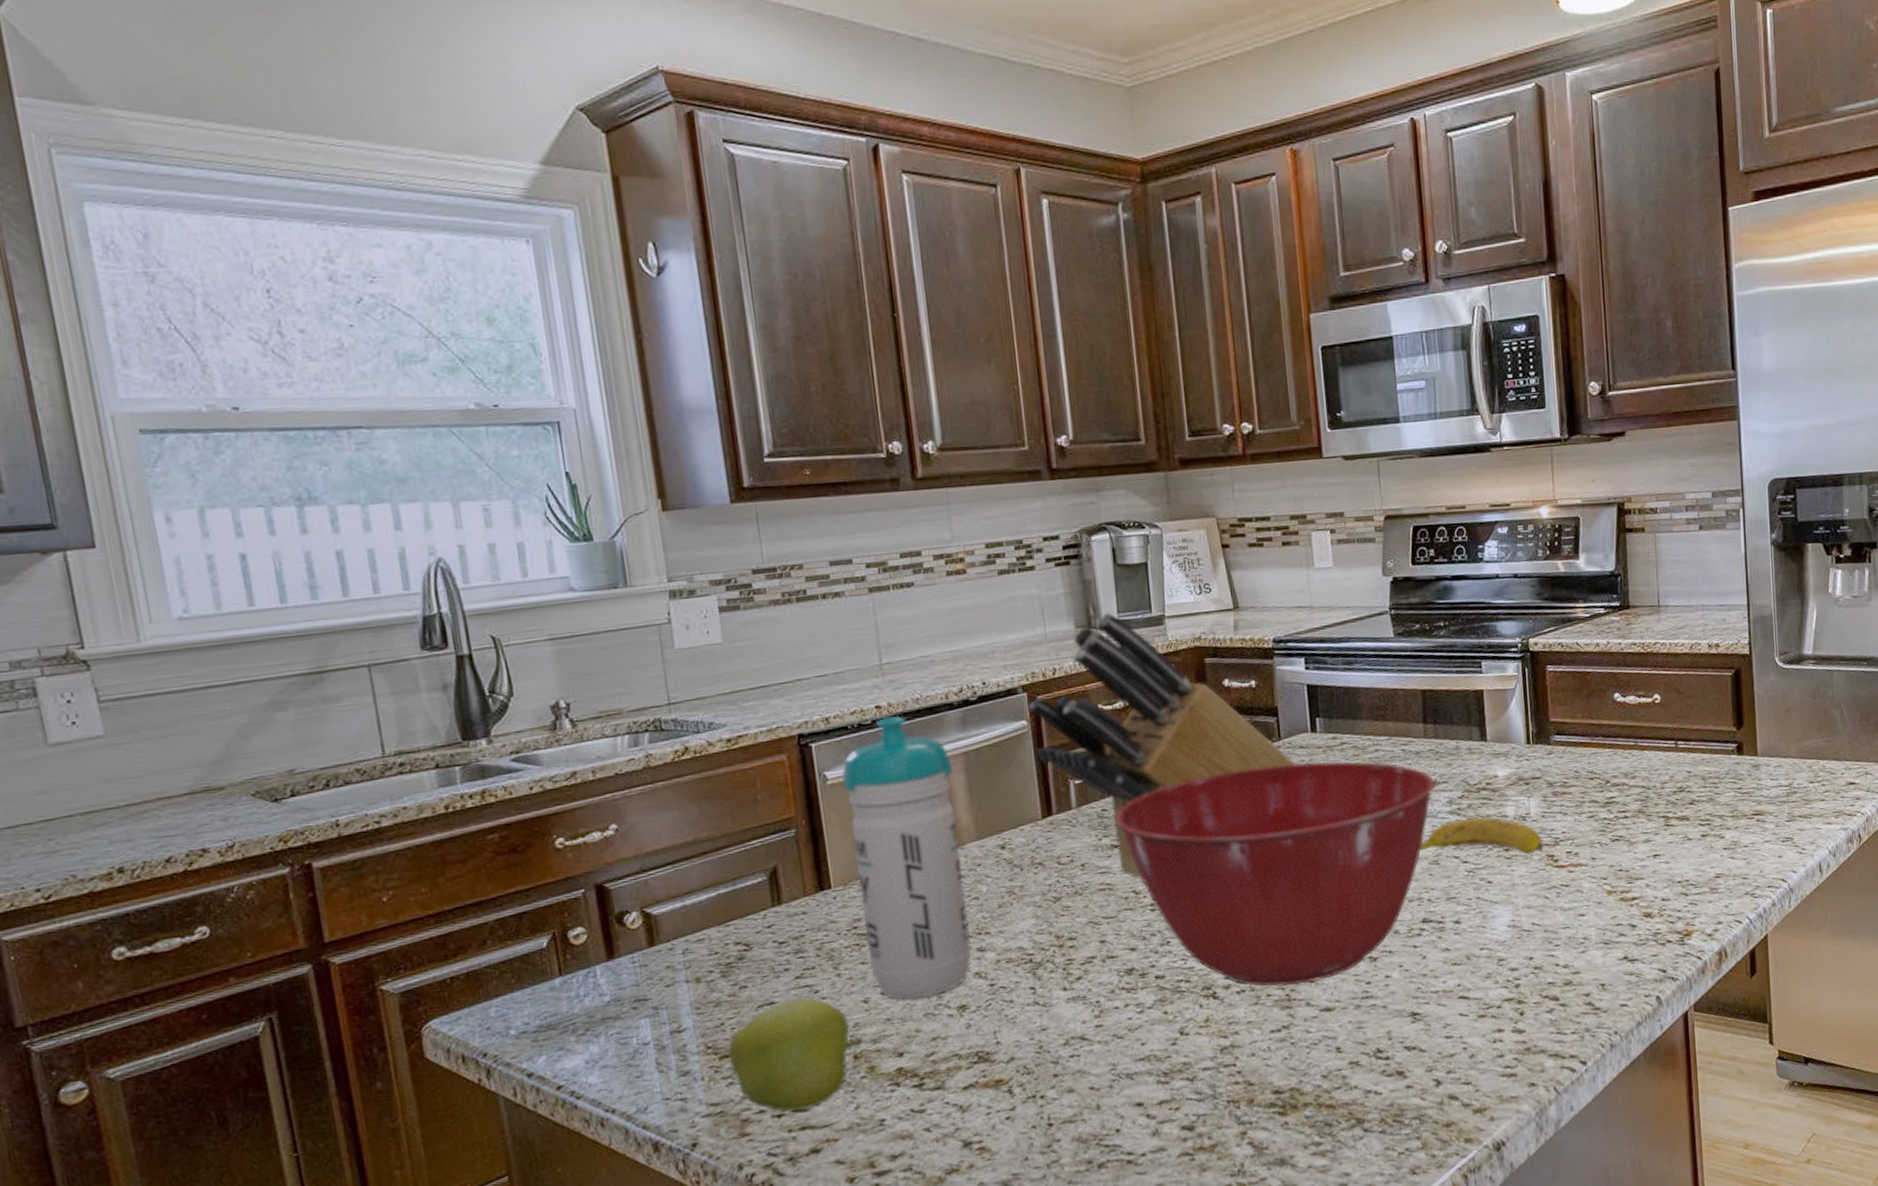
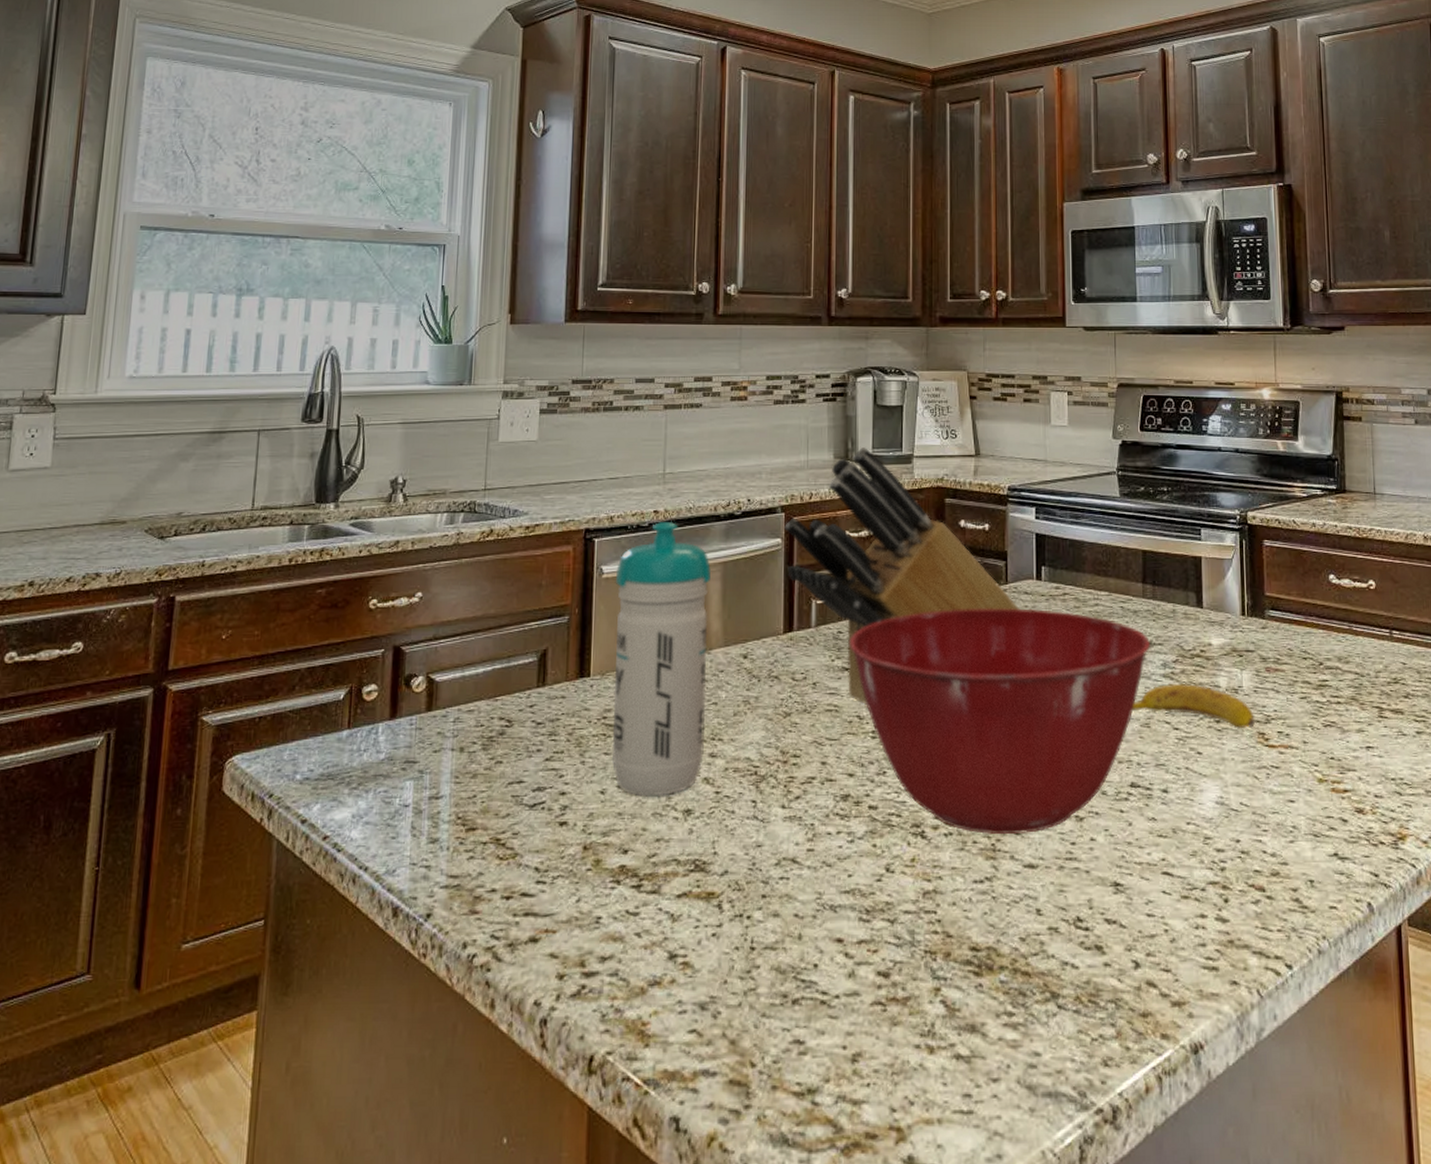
apple: present [727,997,865,1112] -> none [474,780,596,896]

